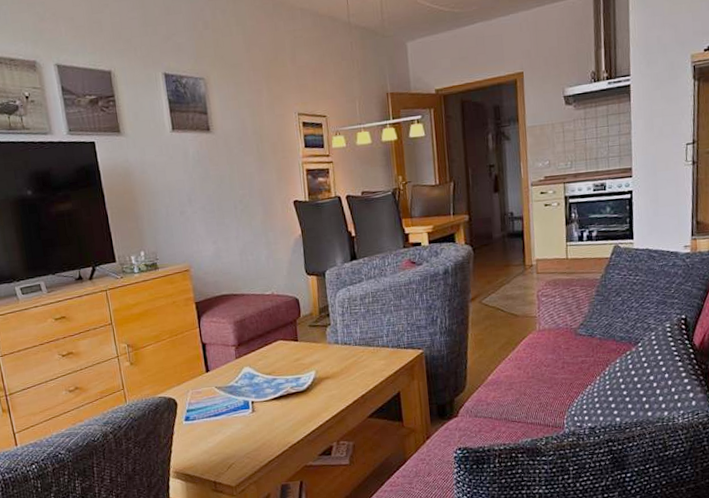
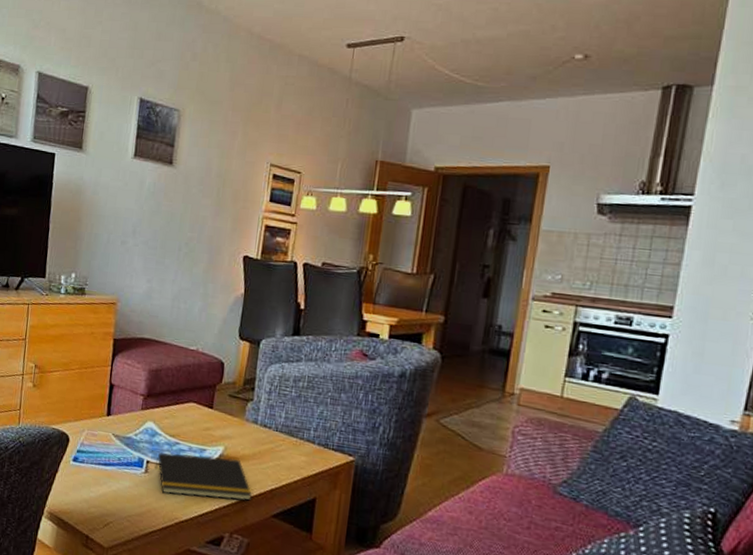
notepad: none [259,378,348,425] -> present [154,452,252,501]

